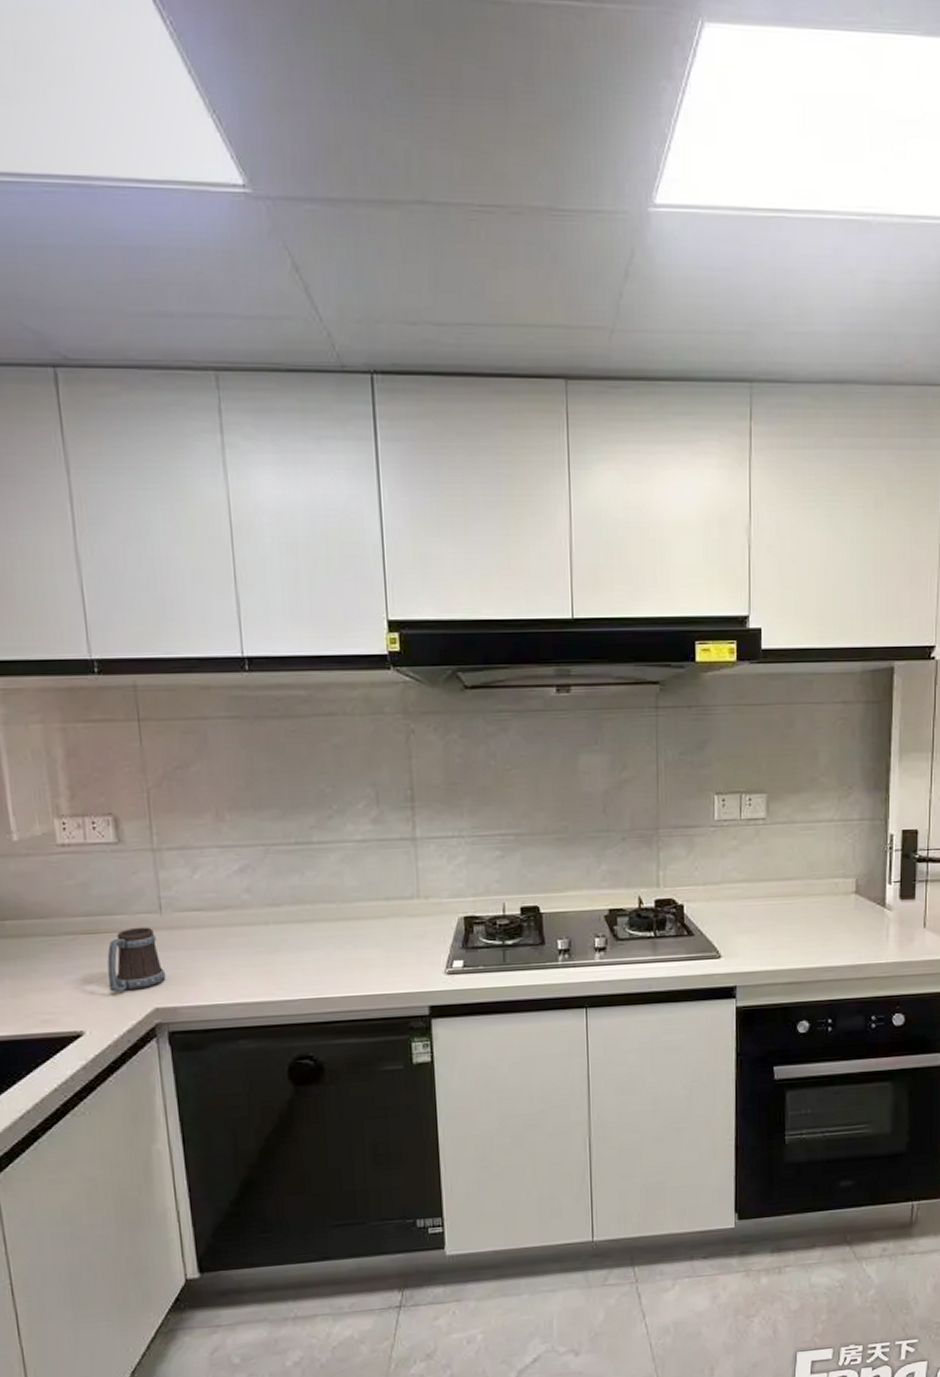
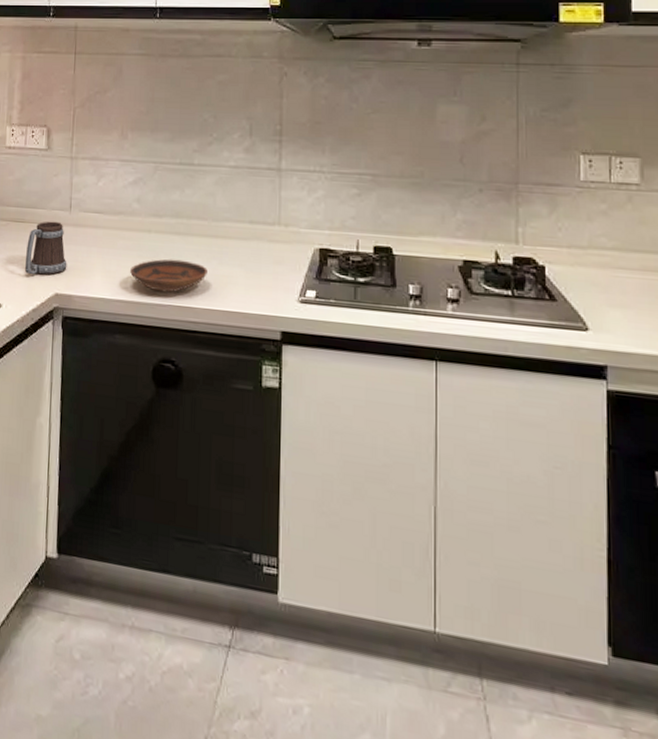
bowl: none [246,949,341,987] -> present [129,259,207,293]

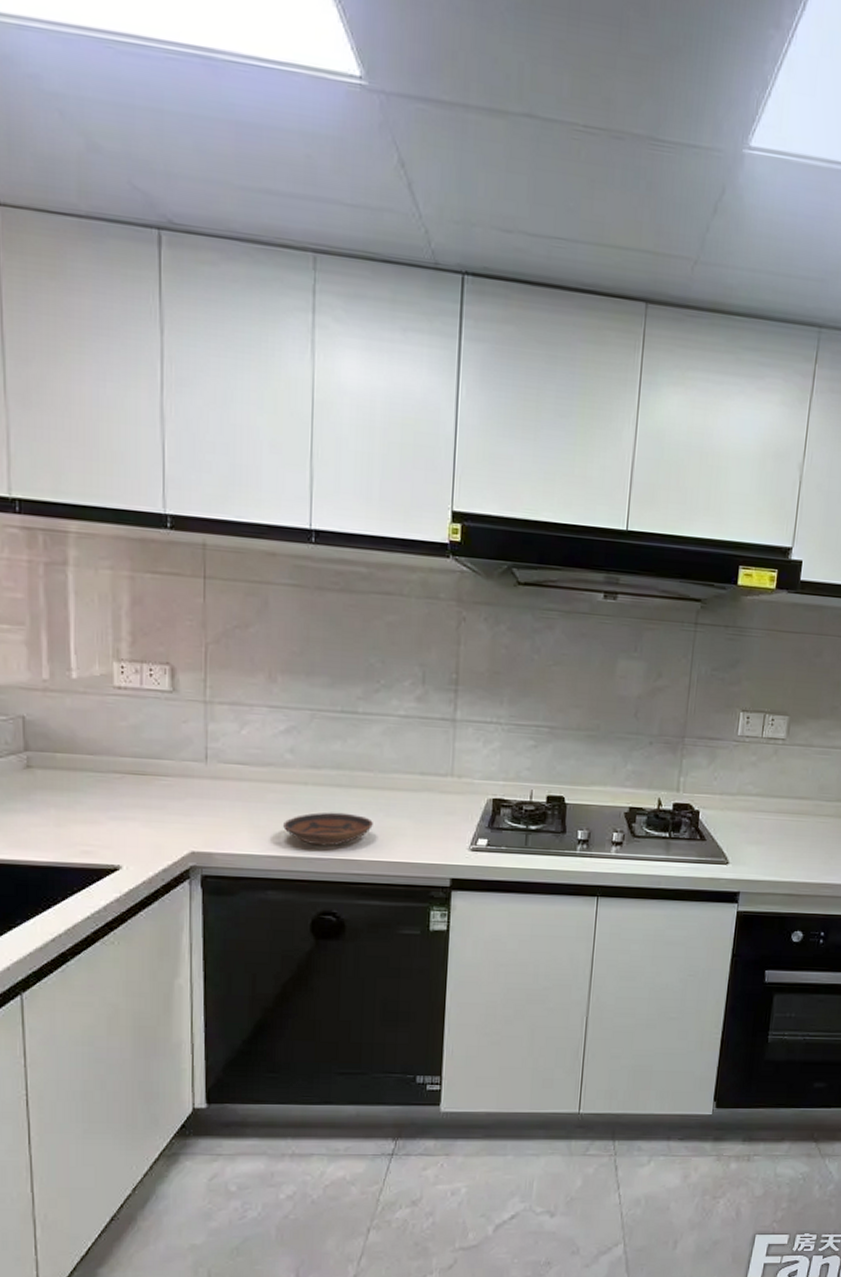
mug: present [24,221,67,276] -> none [149,773,205,833]

